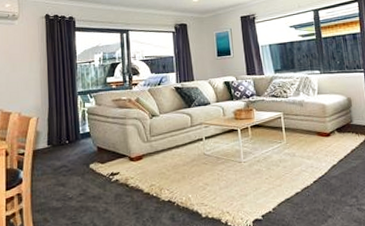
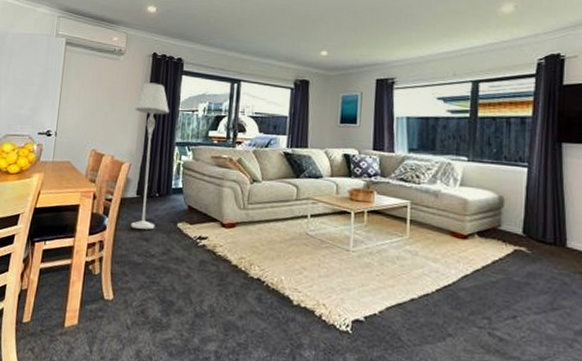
floor lamp: none [34,41,69,176] -> present [131,82,169,230]

